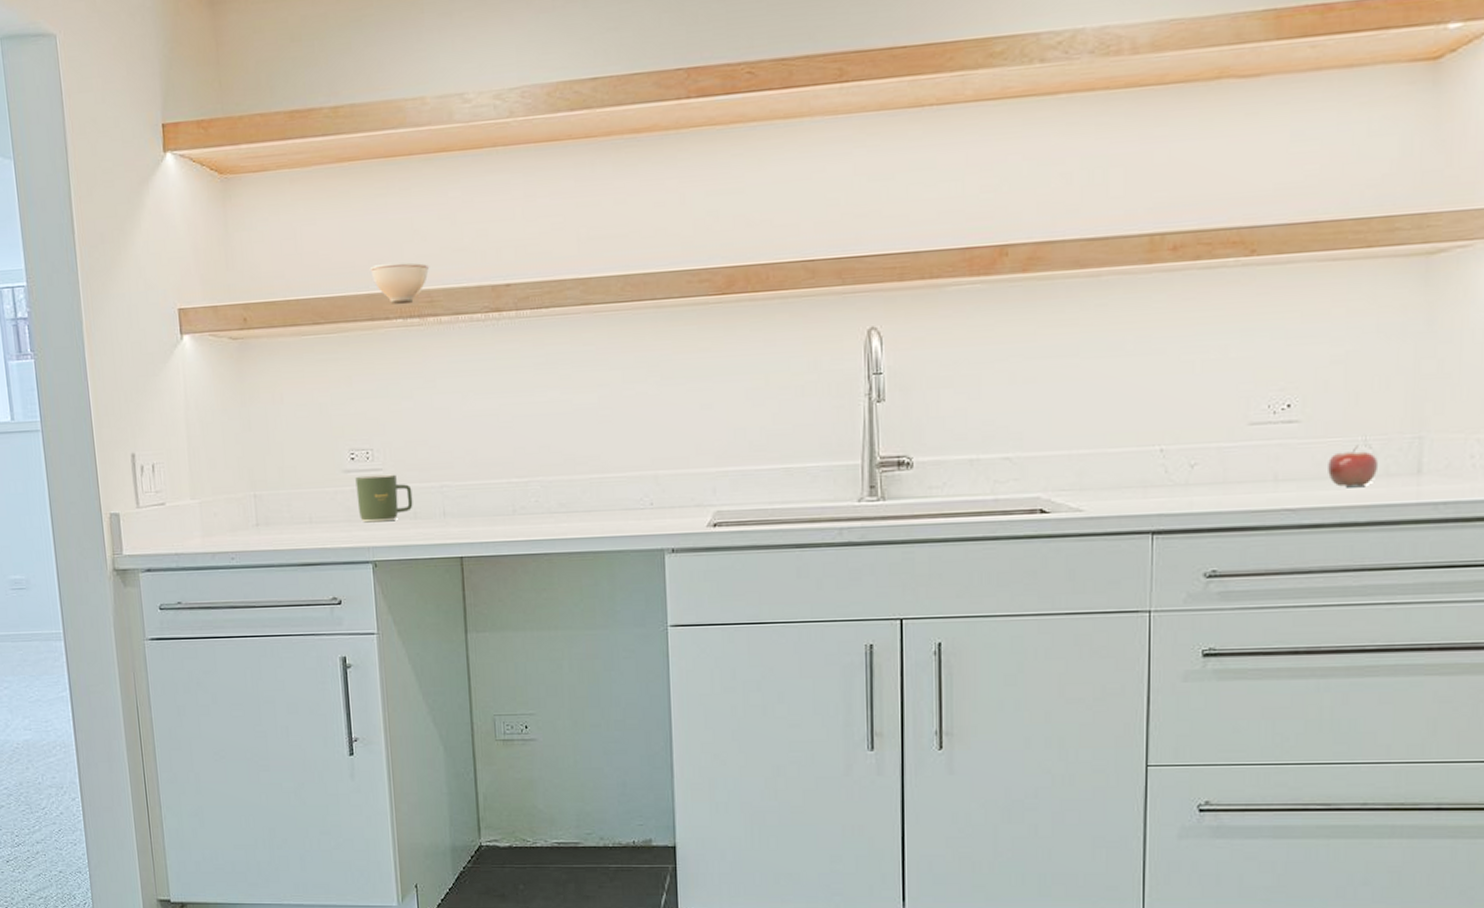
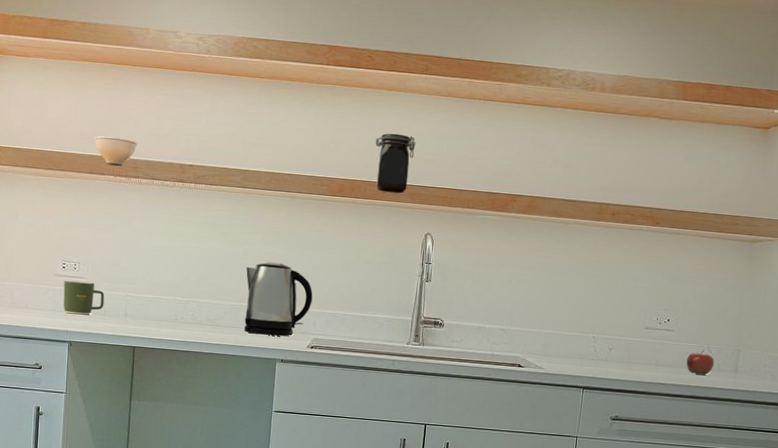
kettle: none [605,407,707,517] -> present [244,262,313,337]
jar: none [774,182,837,277] -> present [375,133,416,194]

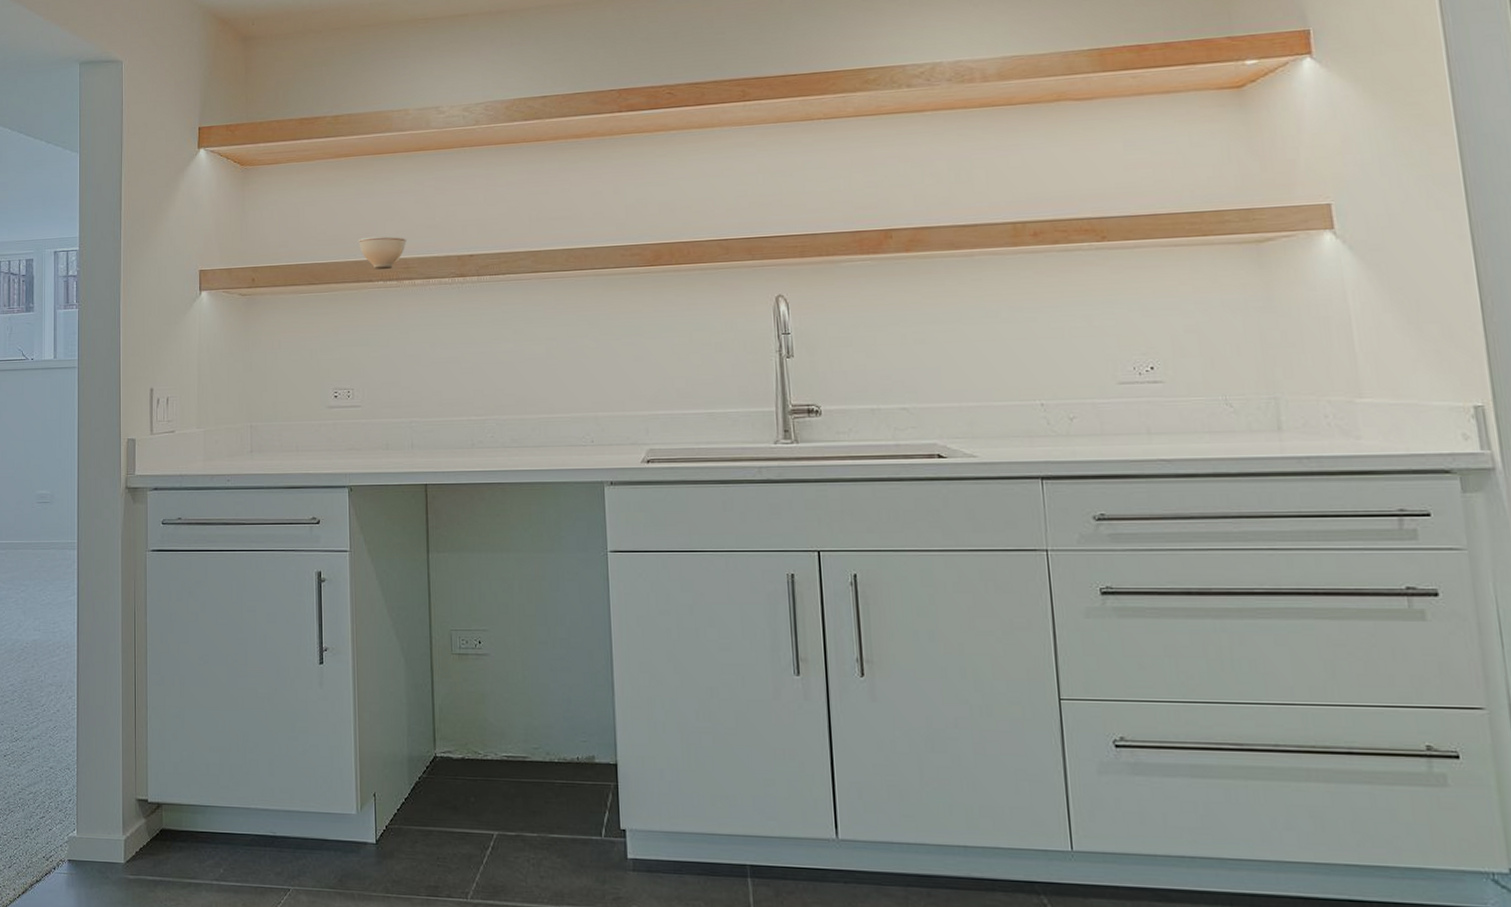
mug: present [63,280,105,315] -> none [337,410,386,452]
kettle: present [244,262,313,337] -> none [552,358,640,452]
jar: present [375,133,416,194] -> none [692,177,745,252]
fruit: present [686,350,715,376] -> none [1195,405,1242,442]

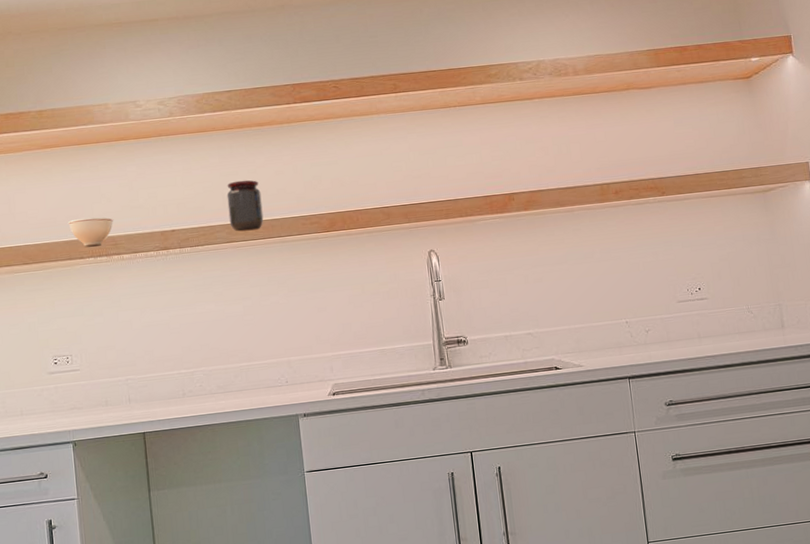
jar: none [534,200,576,261] -> present [227,180,264,232]

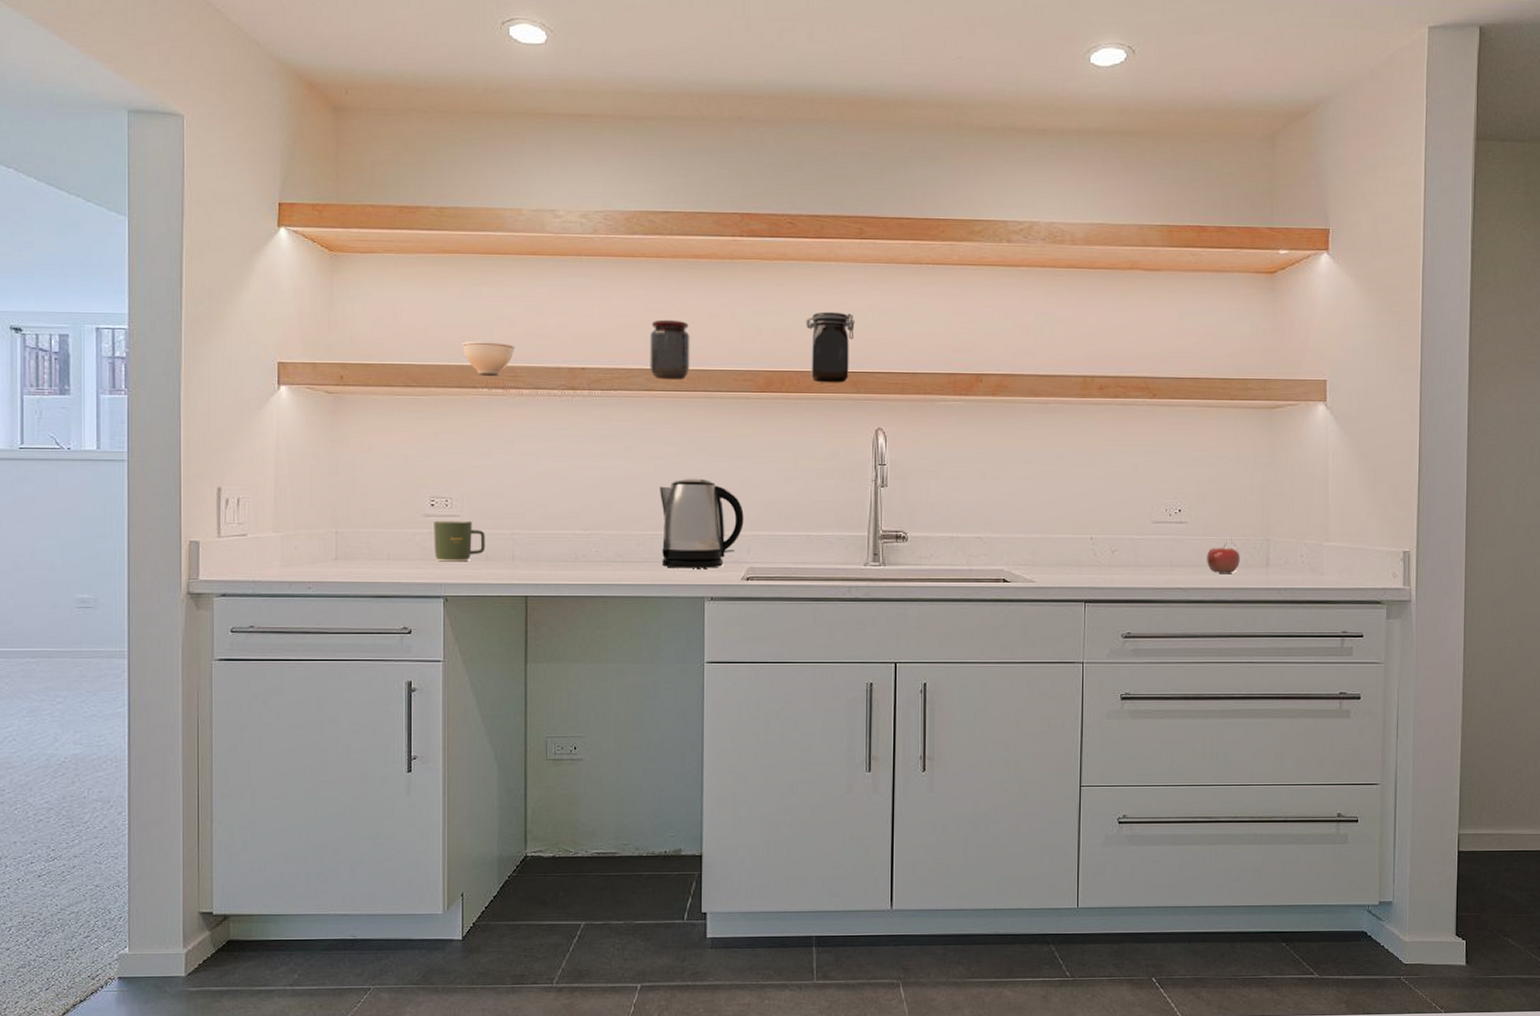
mug: none [58,373,105,412] -> present [434,520,486,562]
kettle: none [249,311,325,393] -> present [660,478,744,568]
jar: none [358,156,400,218] -> present [806,312,855,383]
fruit: none [729,312,759,339] -> present [1207,543,1241,574]

